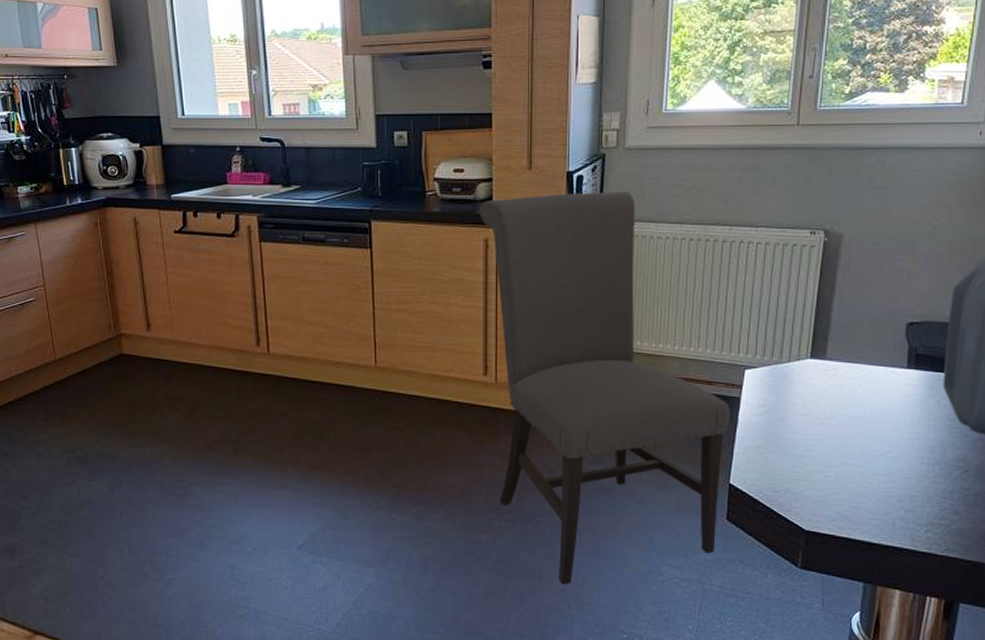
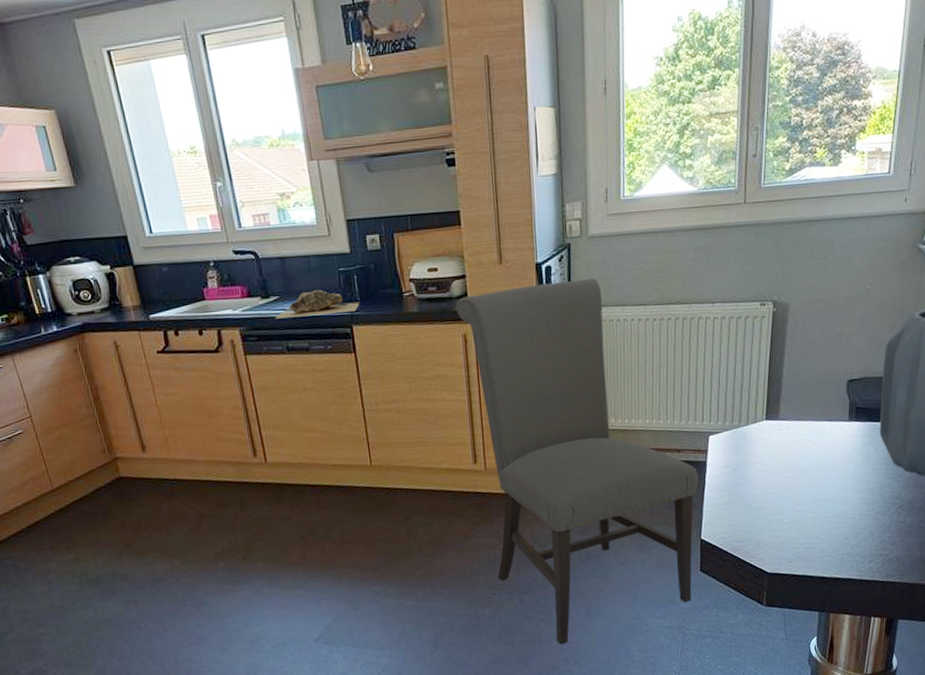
mineral sample: none [294,181,382,208] -> present [275,289,361,319]

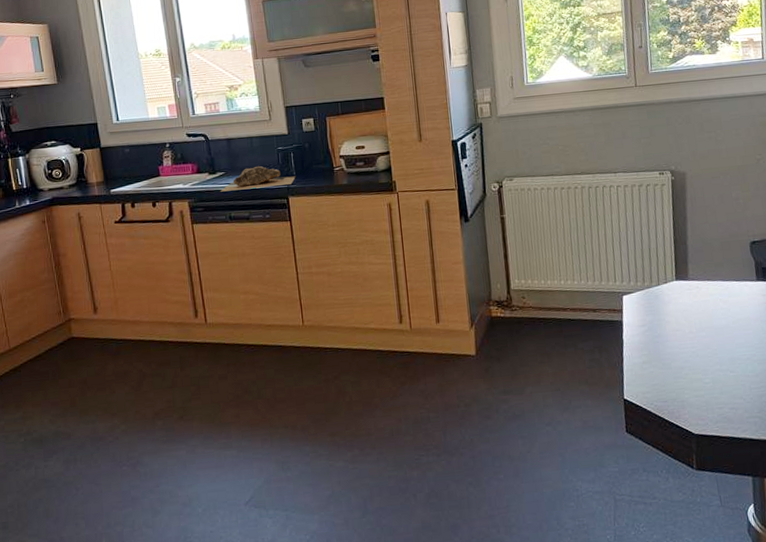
chair: present [456,278,698,645] -> none [381,153,620,511]

